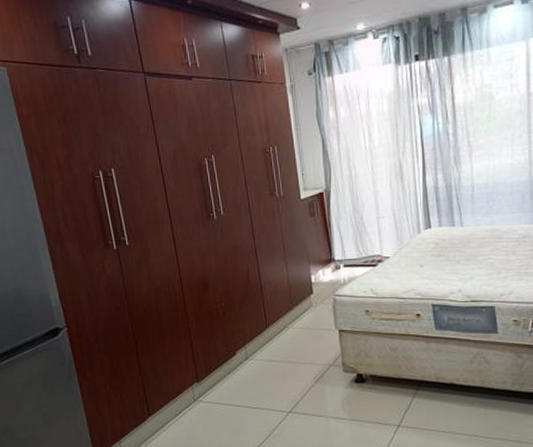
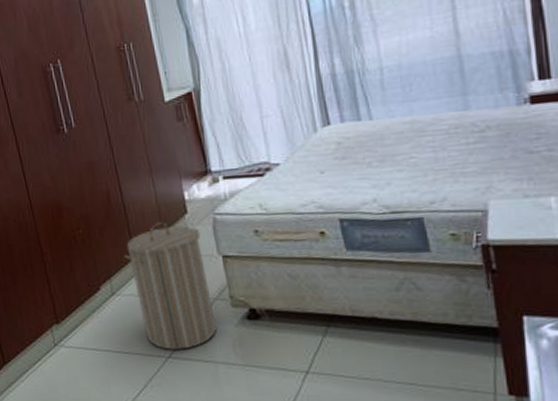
laundry hamper: none [258,300,331,406] -> present [123,222,217,350]

